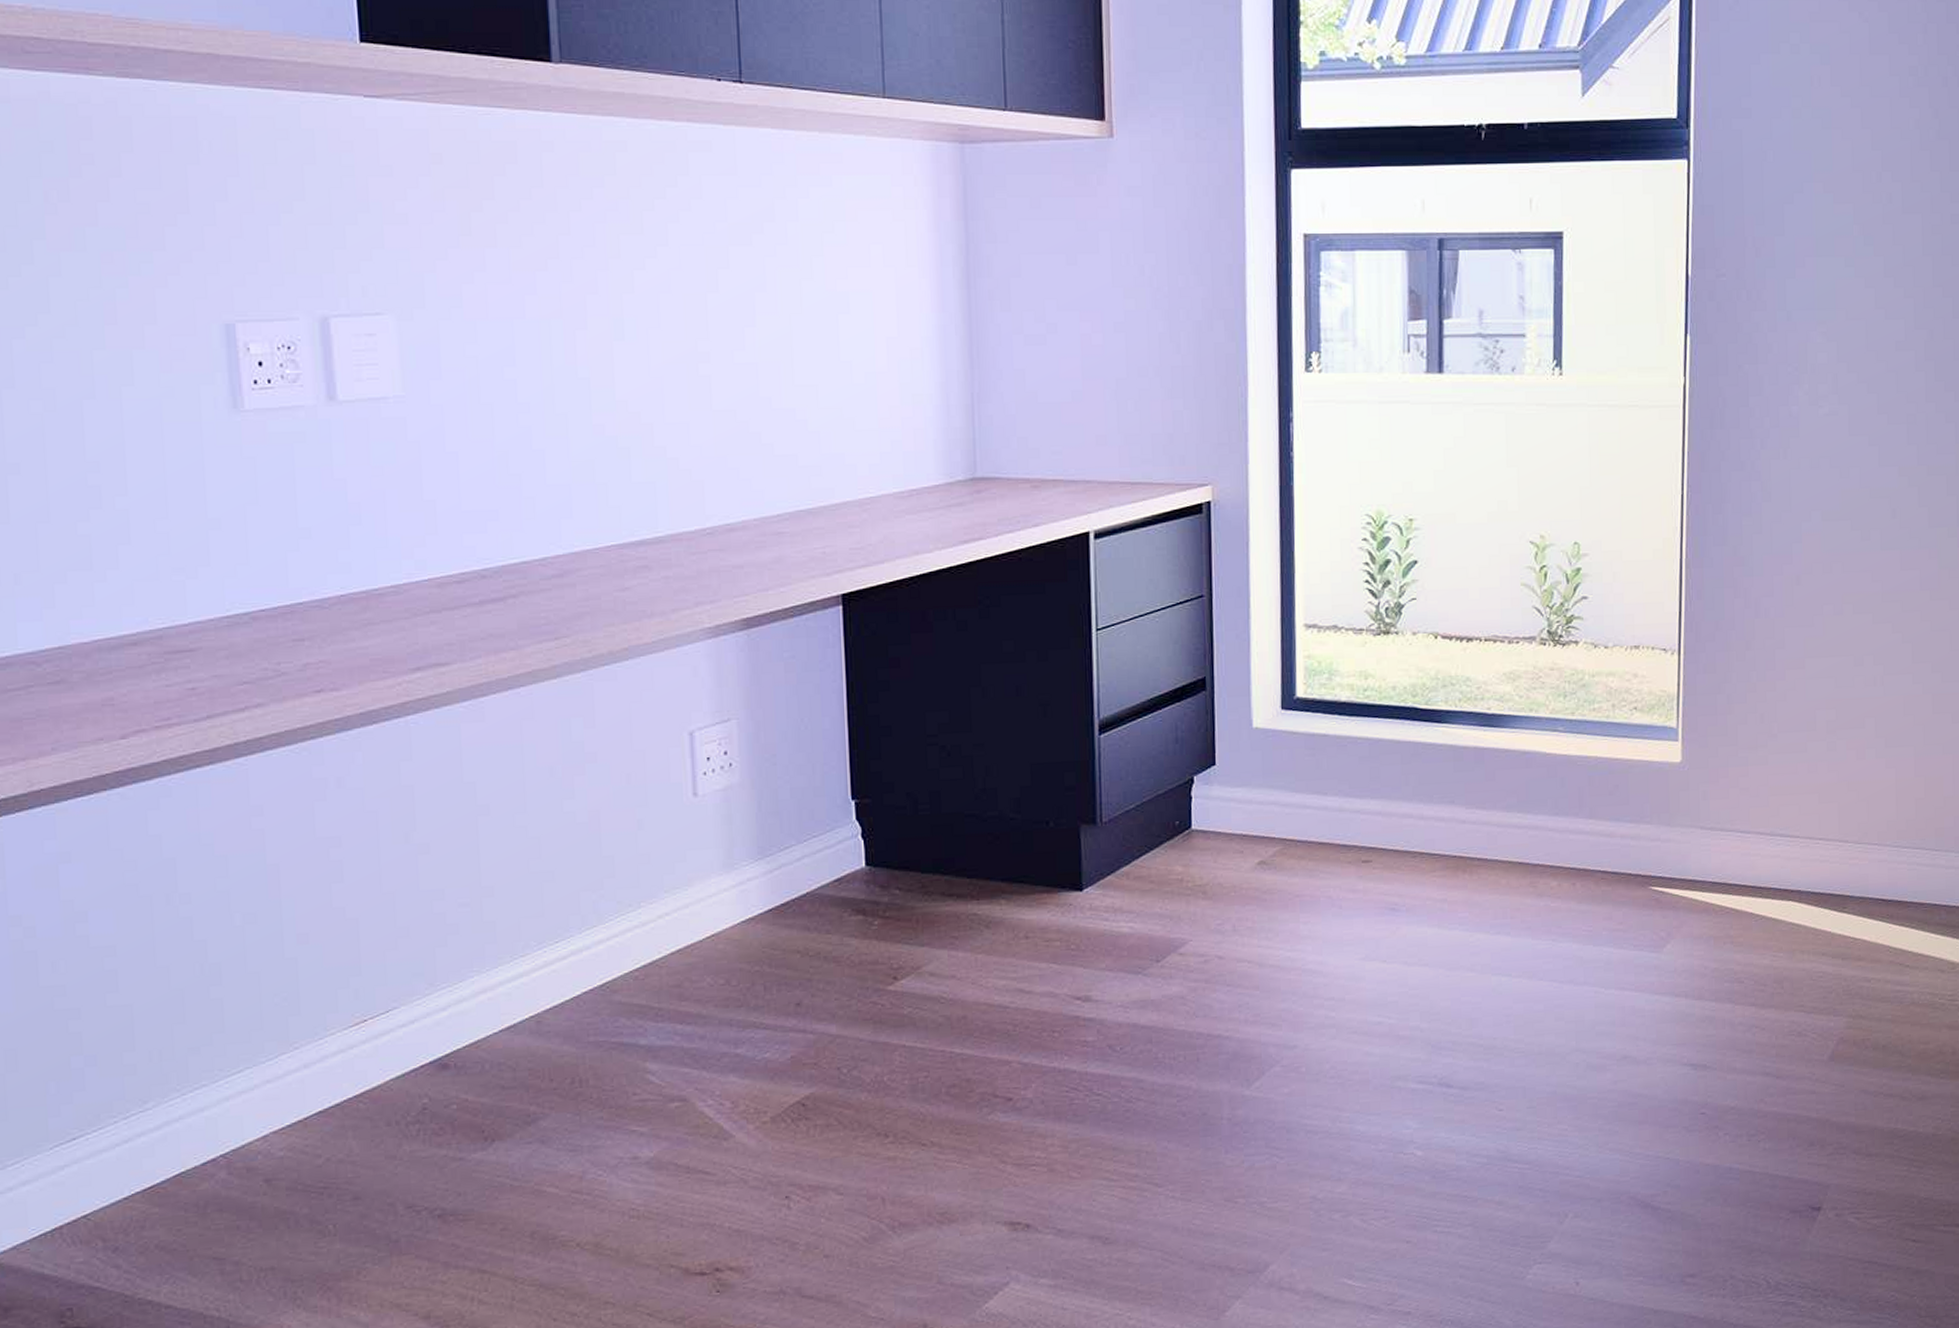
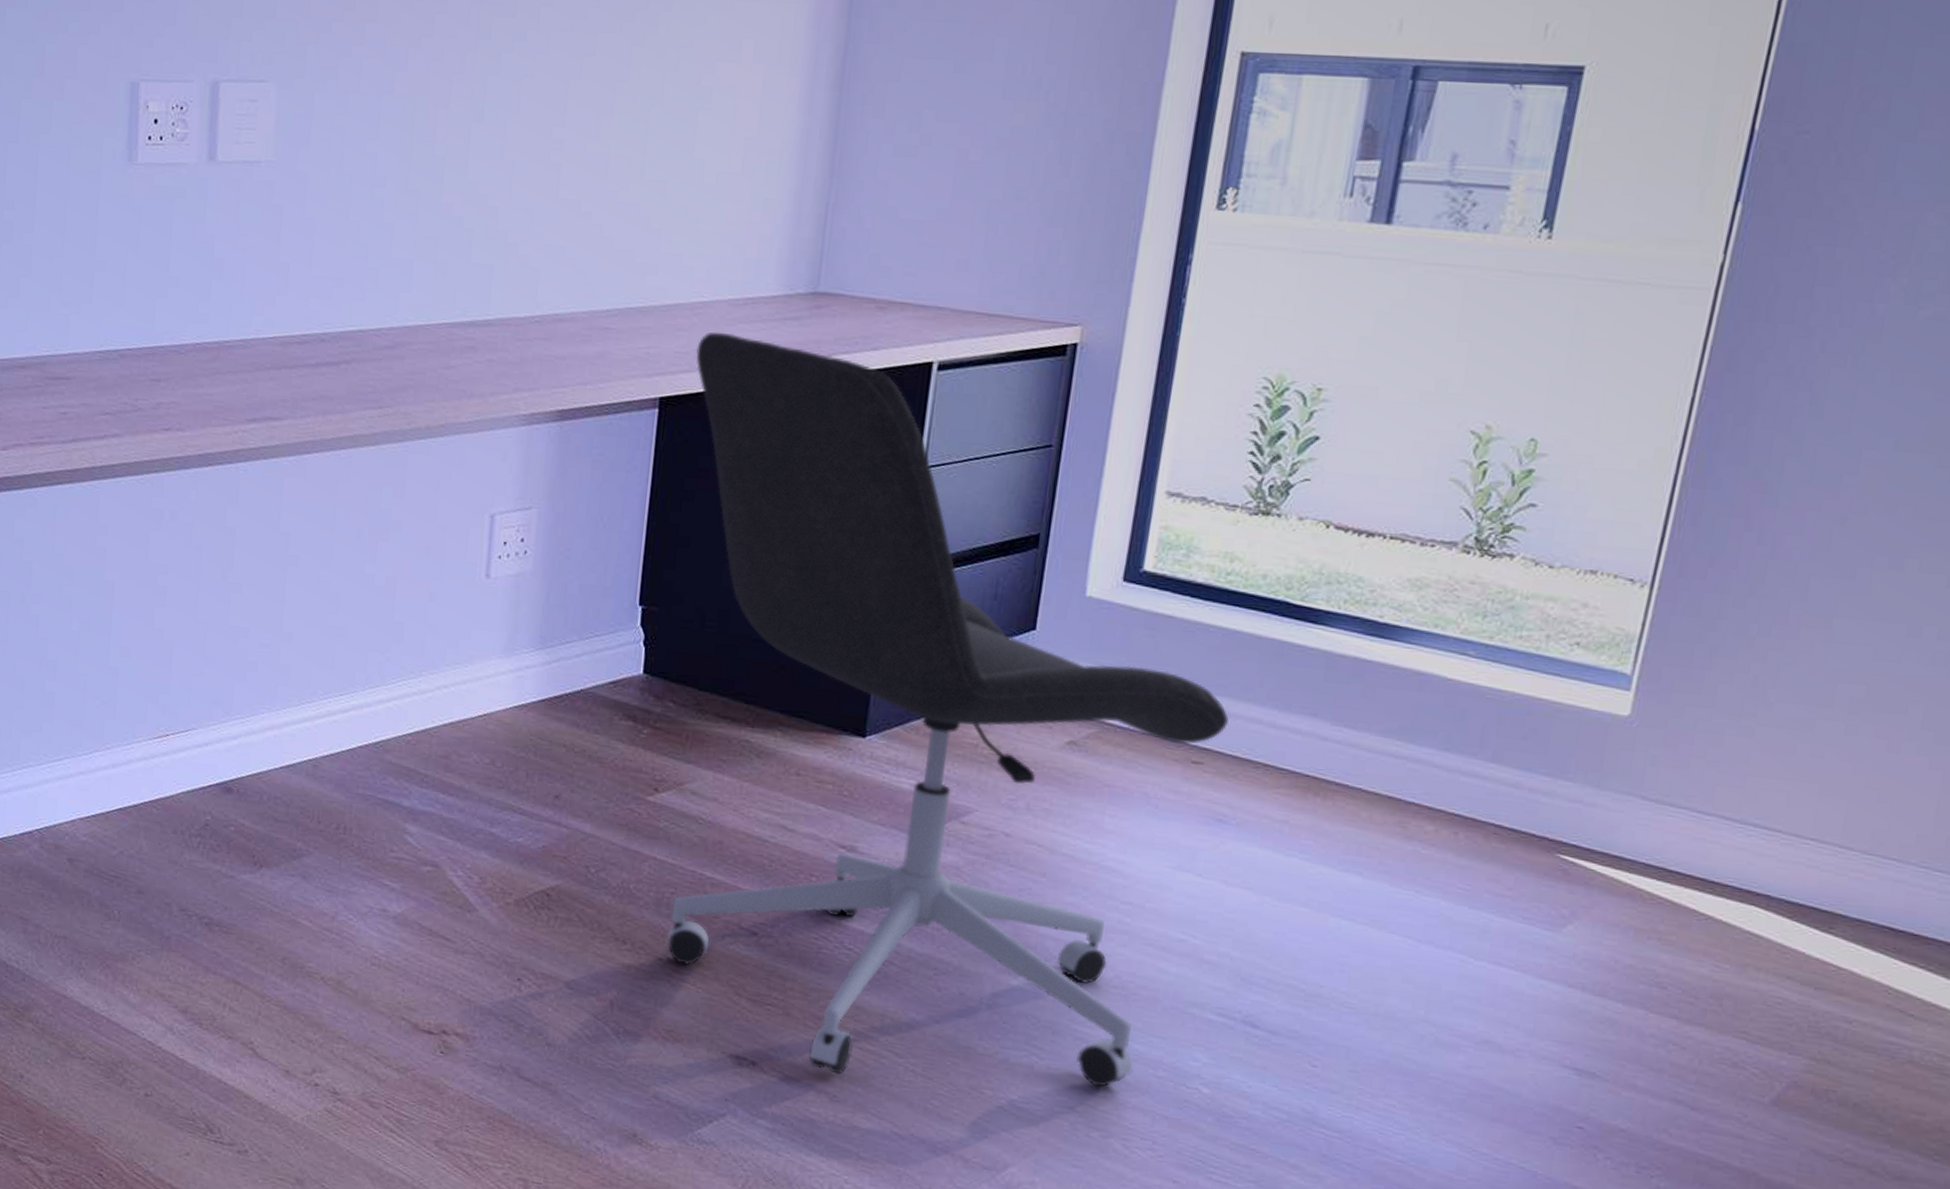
office chair: none [870,524,1386,1217] -> present [664,331,1229,1088]

